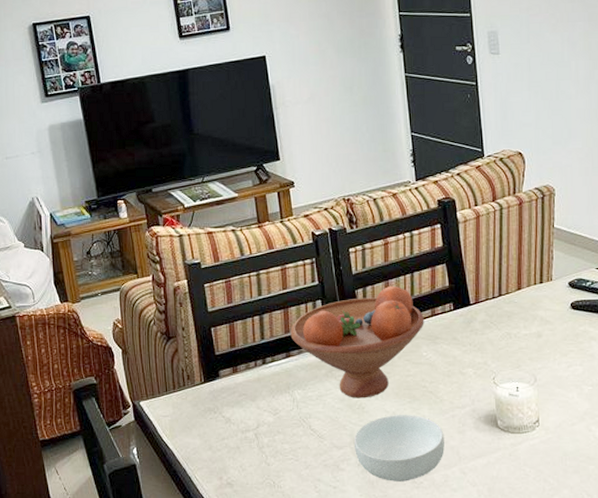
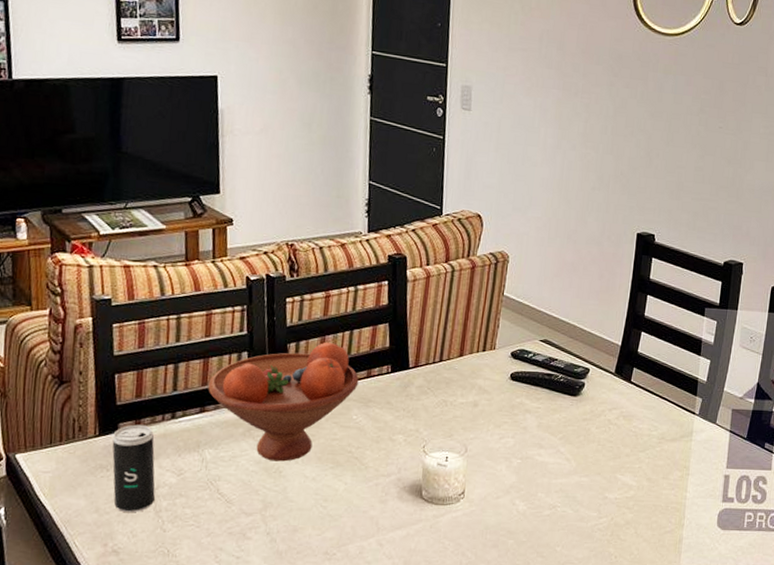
beverage can: none [216,371,258,450] -> present [112,424,156,513]
cereal bowl: present [353,415,444,482] -> none [265,481,365,553]

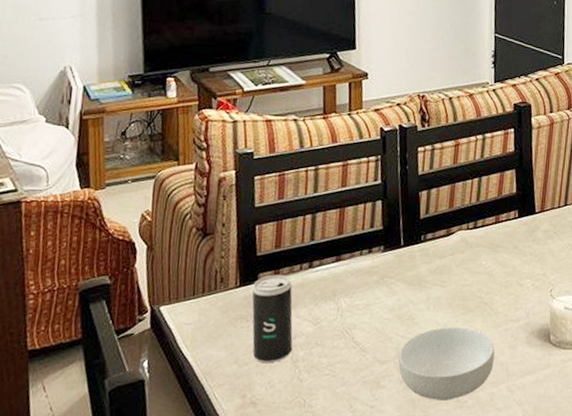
fruit bowl: present [208,341,359,462] -> none [344,189,488,309]
cereal bowl: none [265,481,365,553] -> present [398,327,495,400]

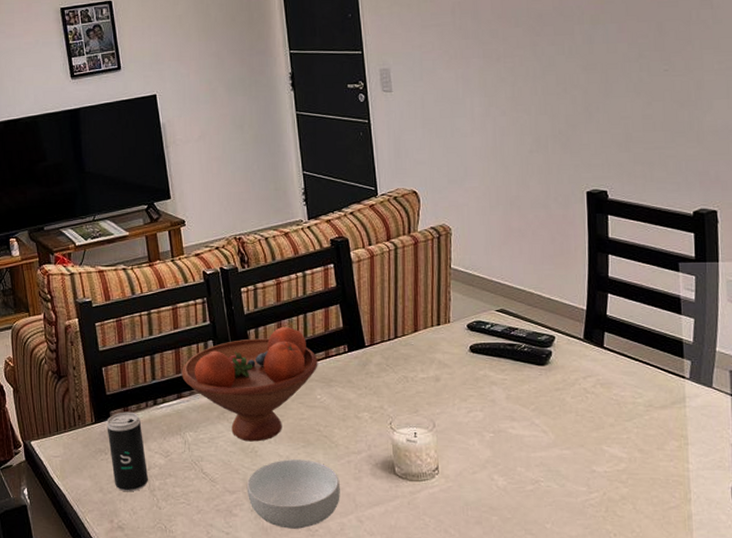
fruit bowl: none [344,189,488,309] -> present [182,326,318,442]

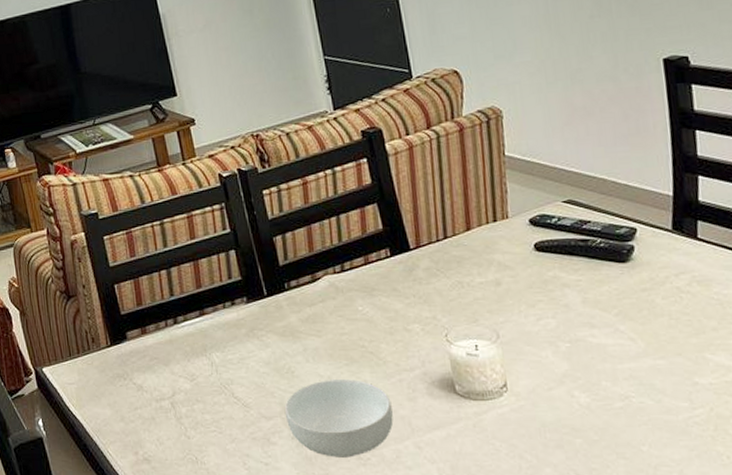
beverage can: present [107,411,149,492] -> none [123,332,175,421]
fruit bowl: present [182,326,318,442] -> none [202,230,357,361]

